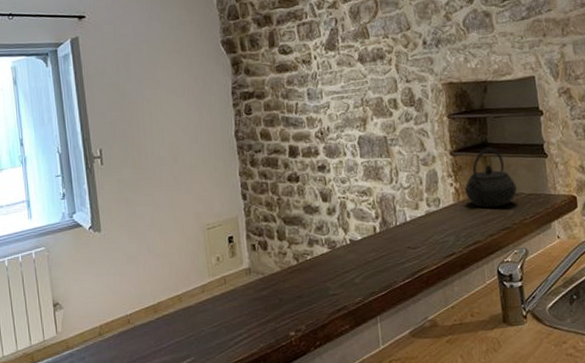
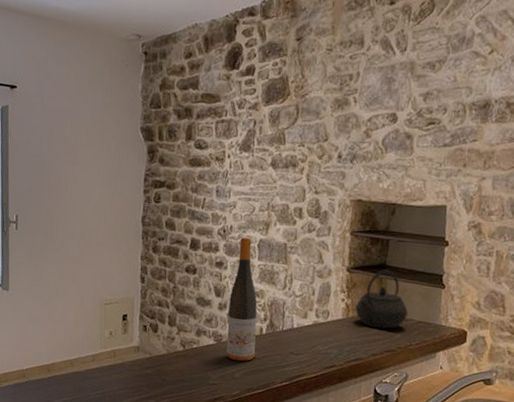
wine bottle: none [337,136,373,266] -> present [226,237,257,362]

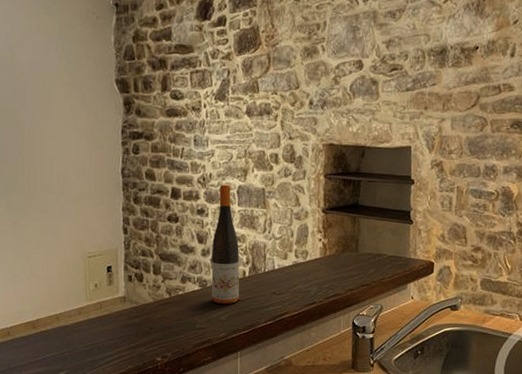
kettle: present [355,269,409,329] -> none [332,209,381,265]

